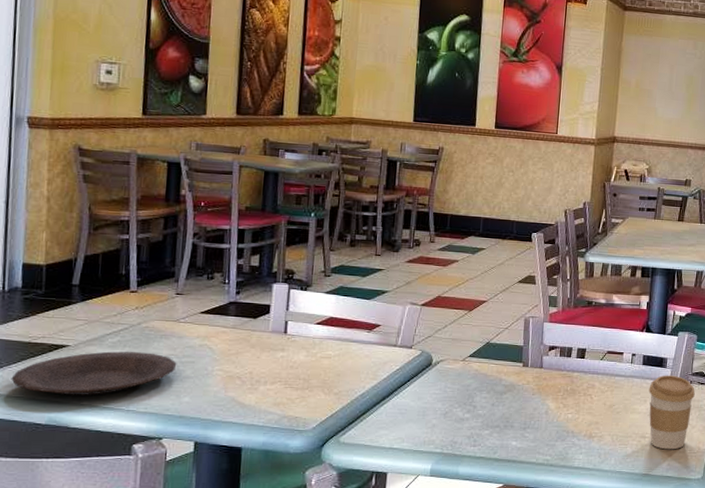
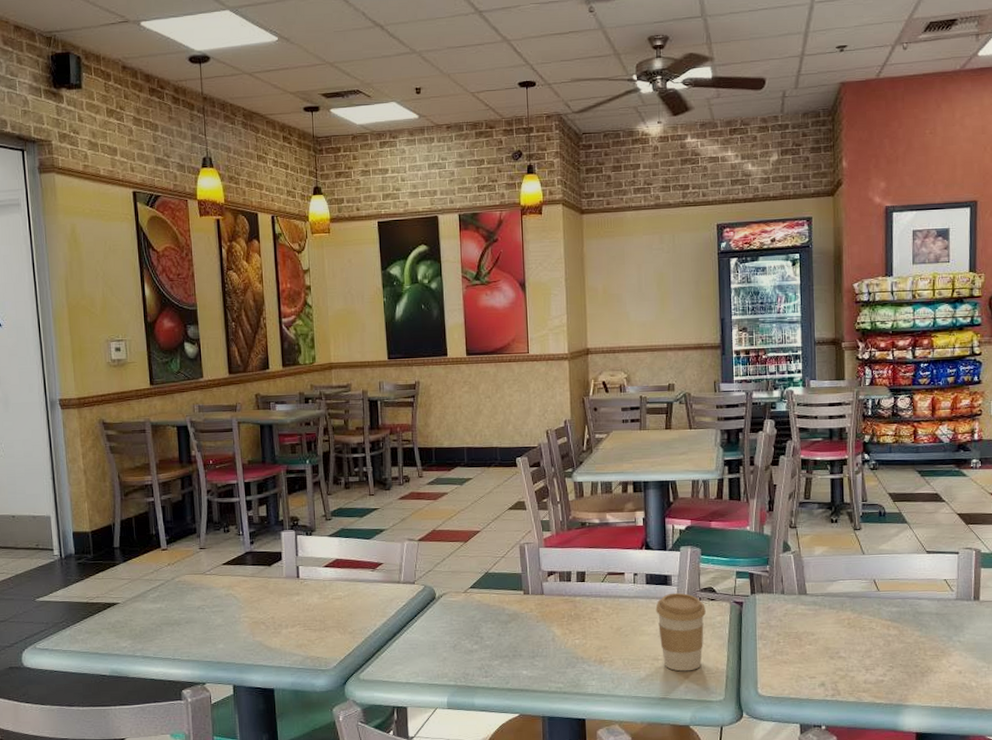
plate: present [11,351,177,396] -> none [77,605,209,648]

